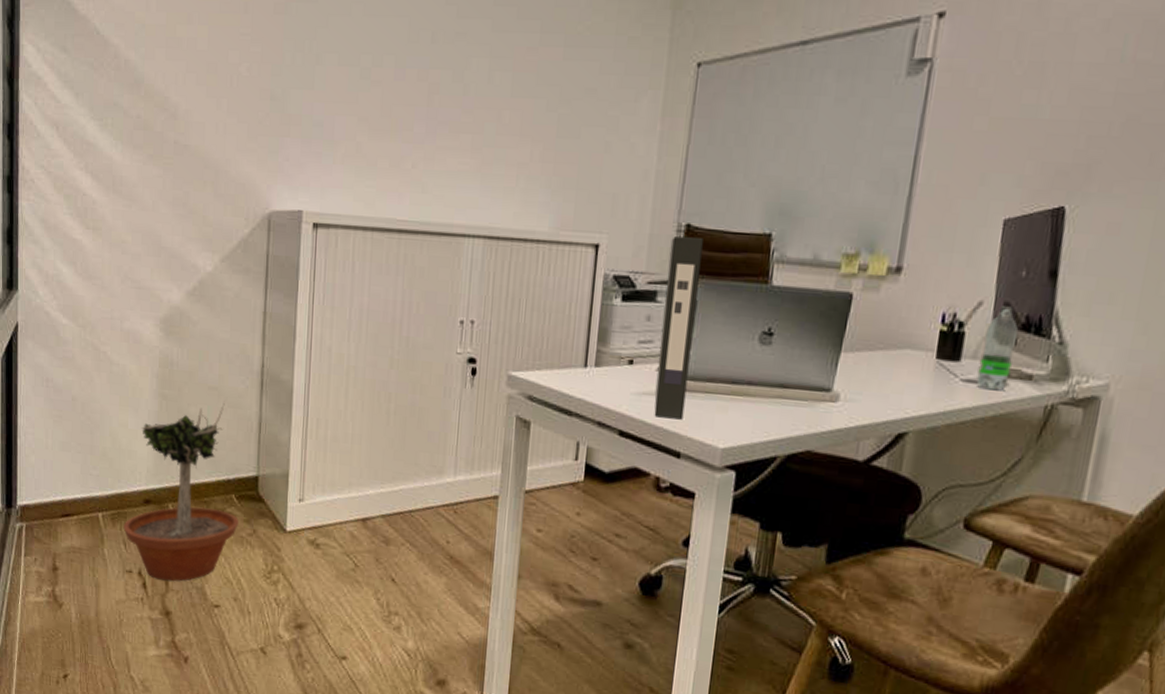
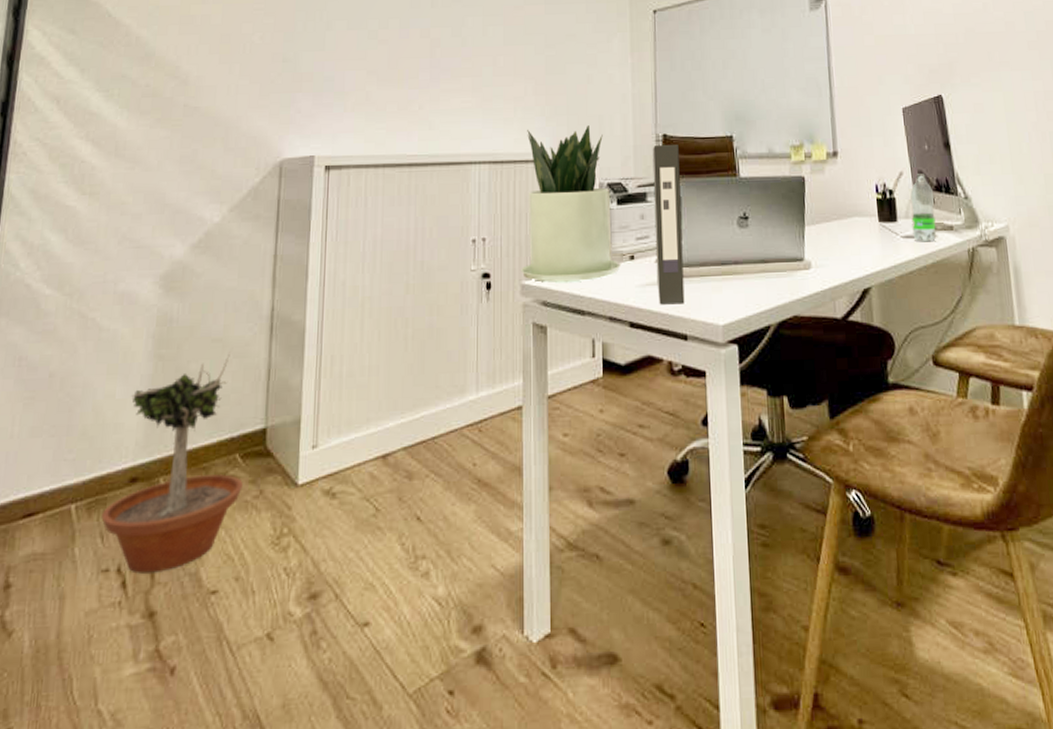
planter: none [509,203,617,381] -> present [521,125,621,283]

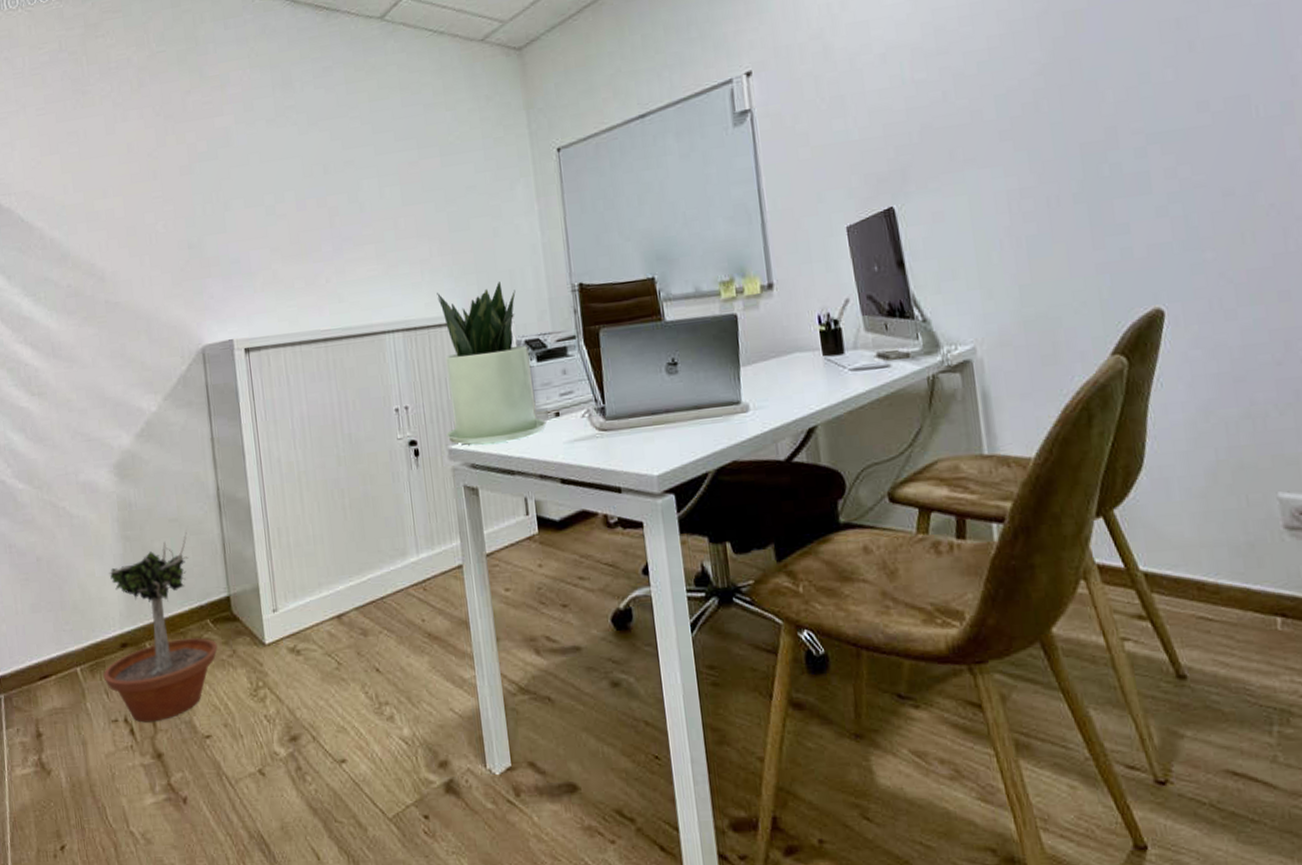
binder: present [652,145,685,305] -> none [568,293,616,460]
bottle: present [910,174,937,243] -> none [858,298,890,374]

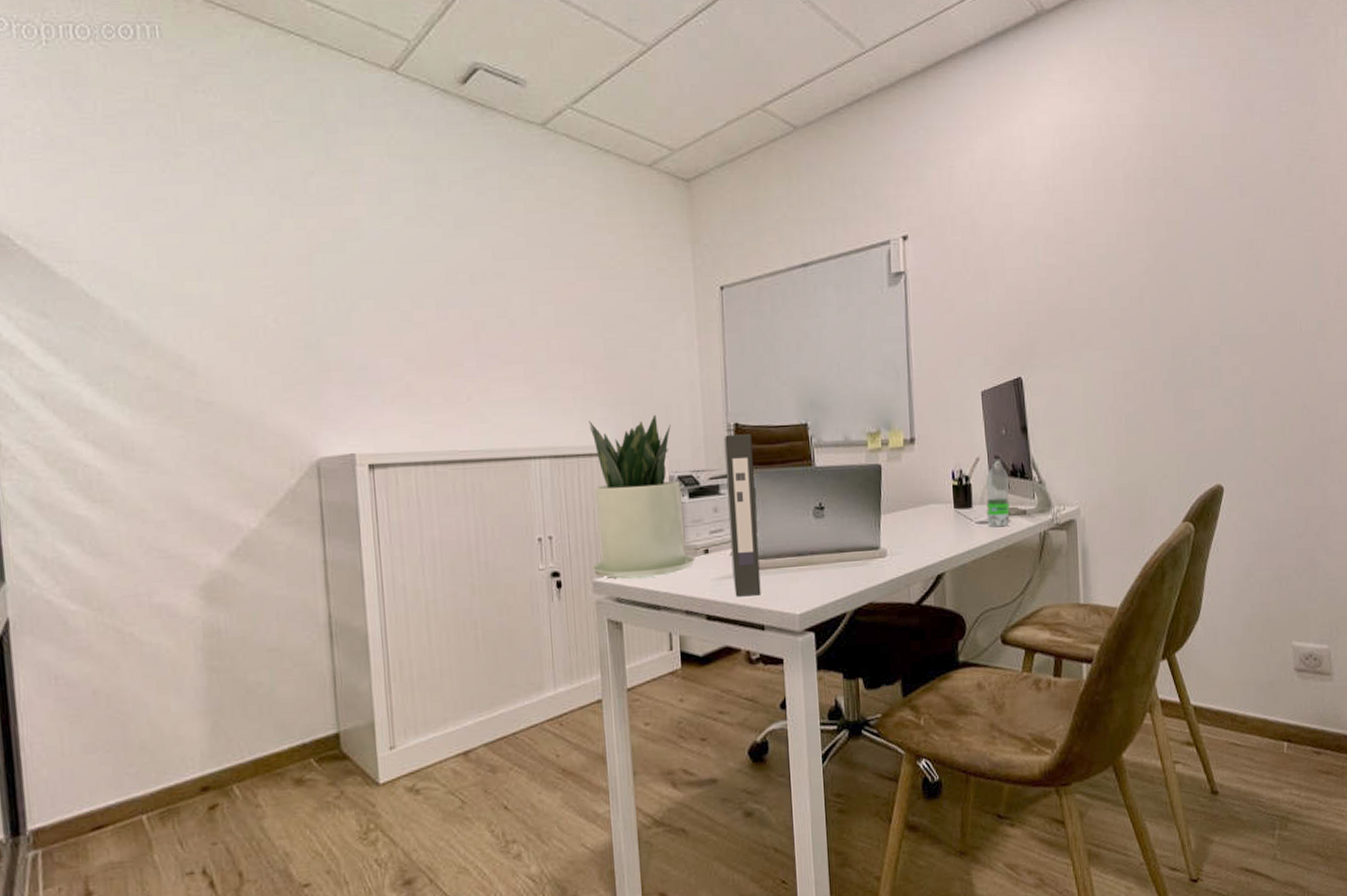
potted tree: present [103,530,218,723] -> none [176,660,322,874]
binder: none [568,293,616,460] -> present [723,434,761,597]
bottle: none [858,298,890,374] -> present [986,459,1010,528]

